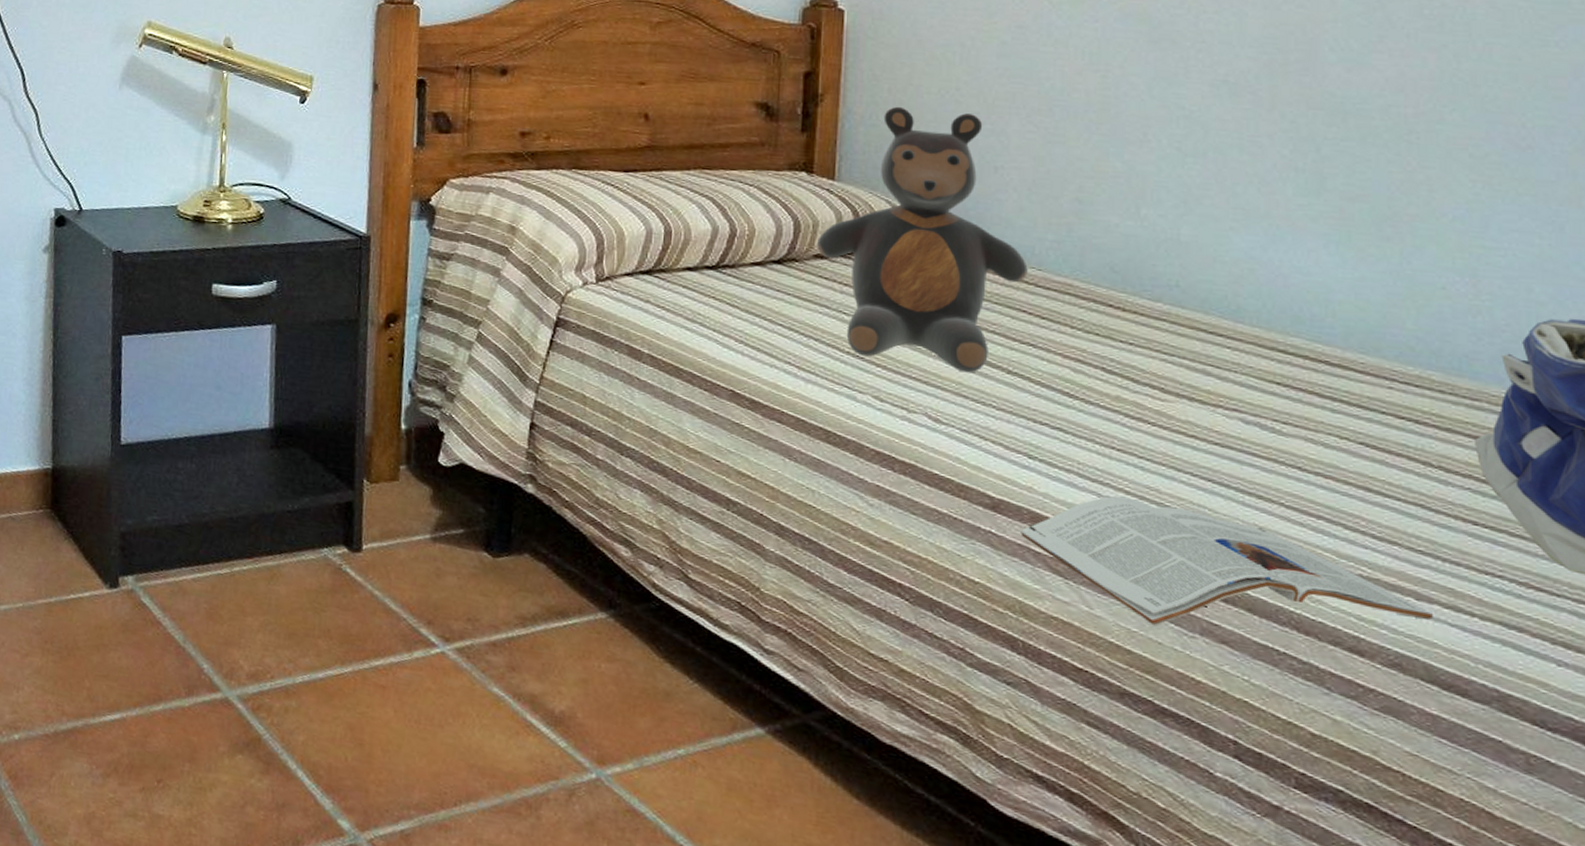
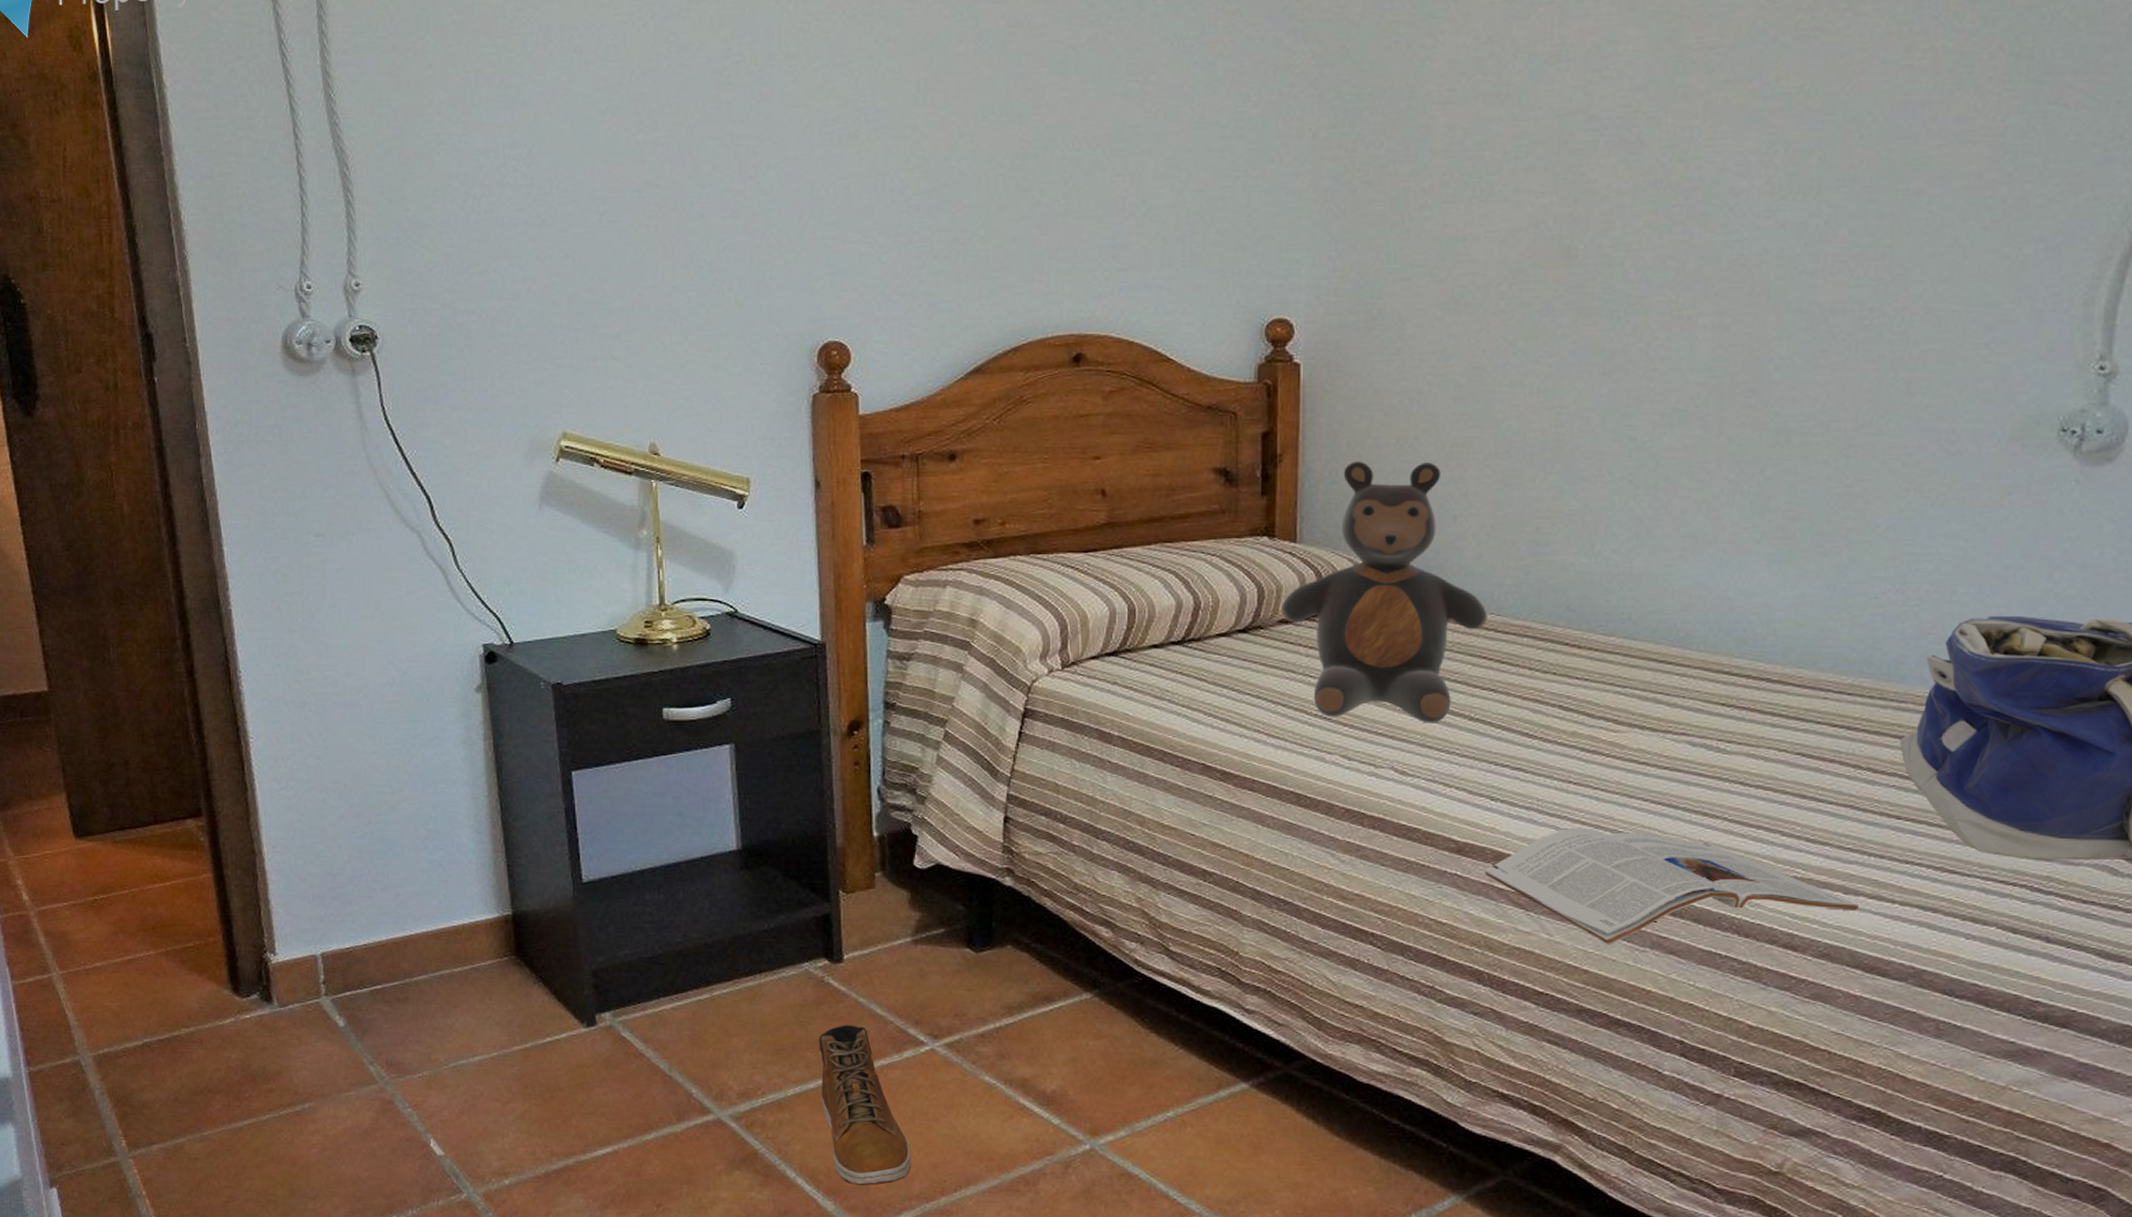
boot: none [328,616,414,789] -> present [819,1025,911,1186]

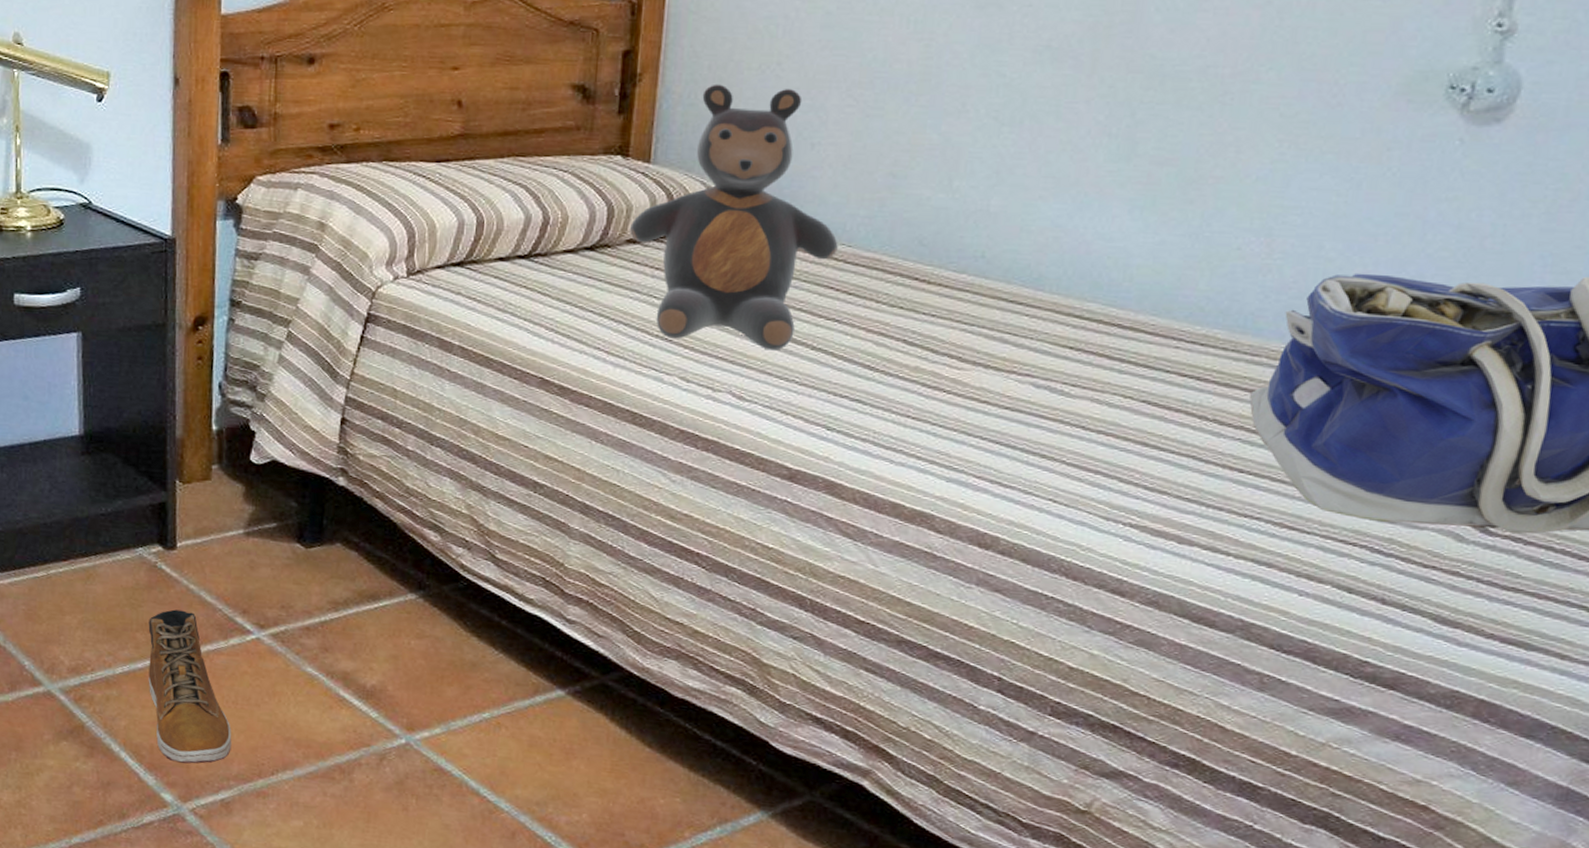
magazine: present [1484,827,1858,945] -> none [814,461,1192,580]

